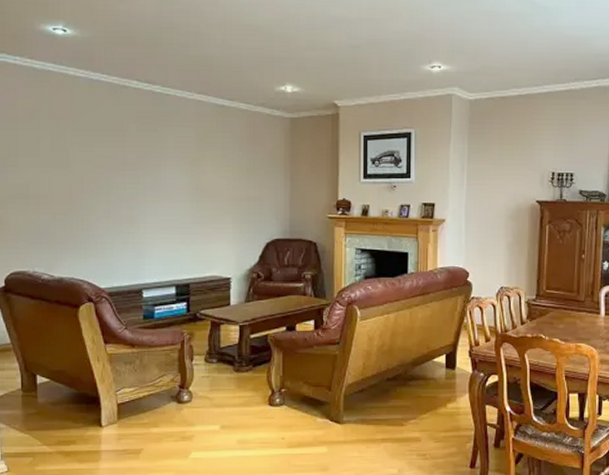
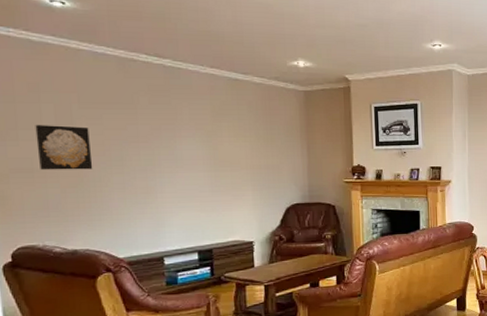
wall art: none [33,152,82,197] -> present [35,125,93,170]

